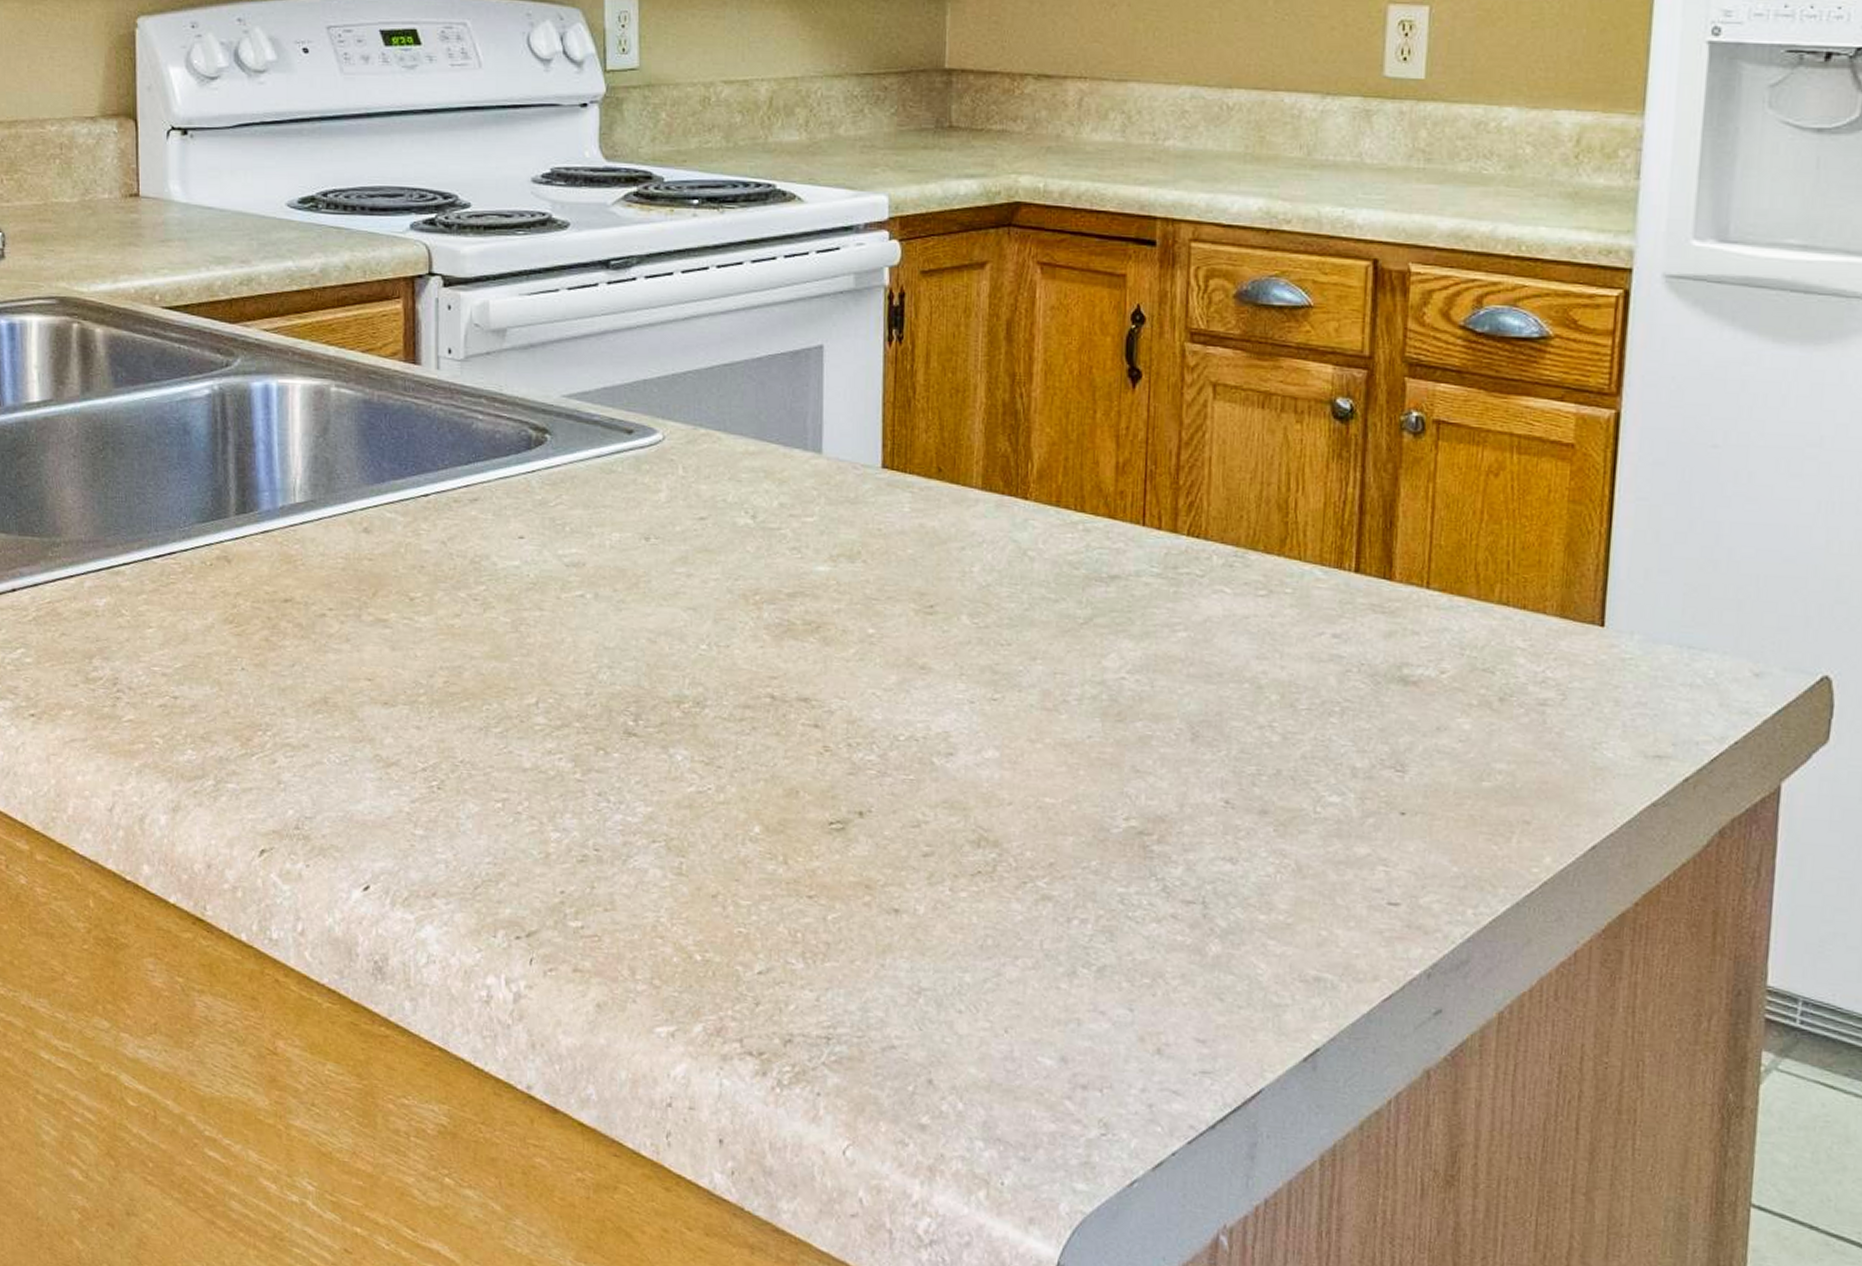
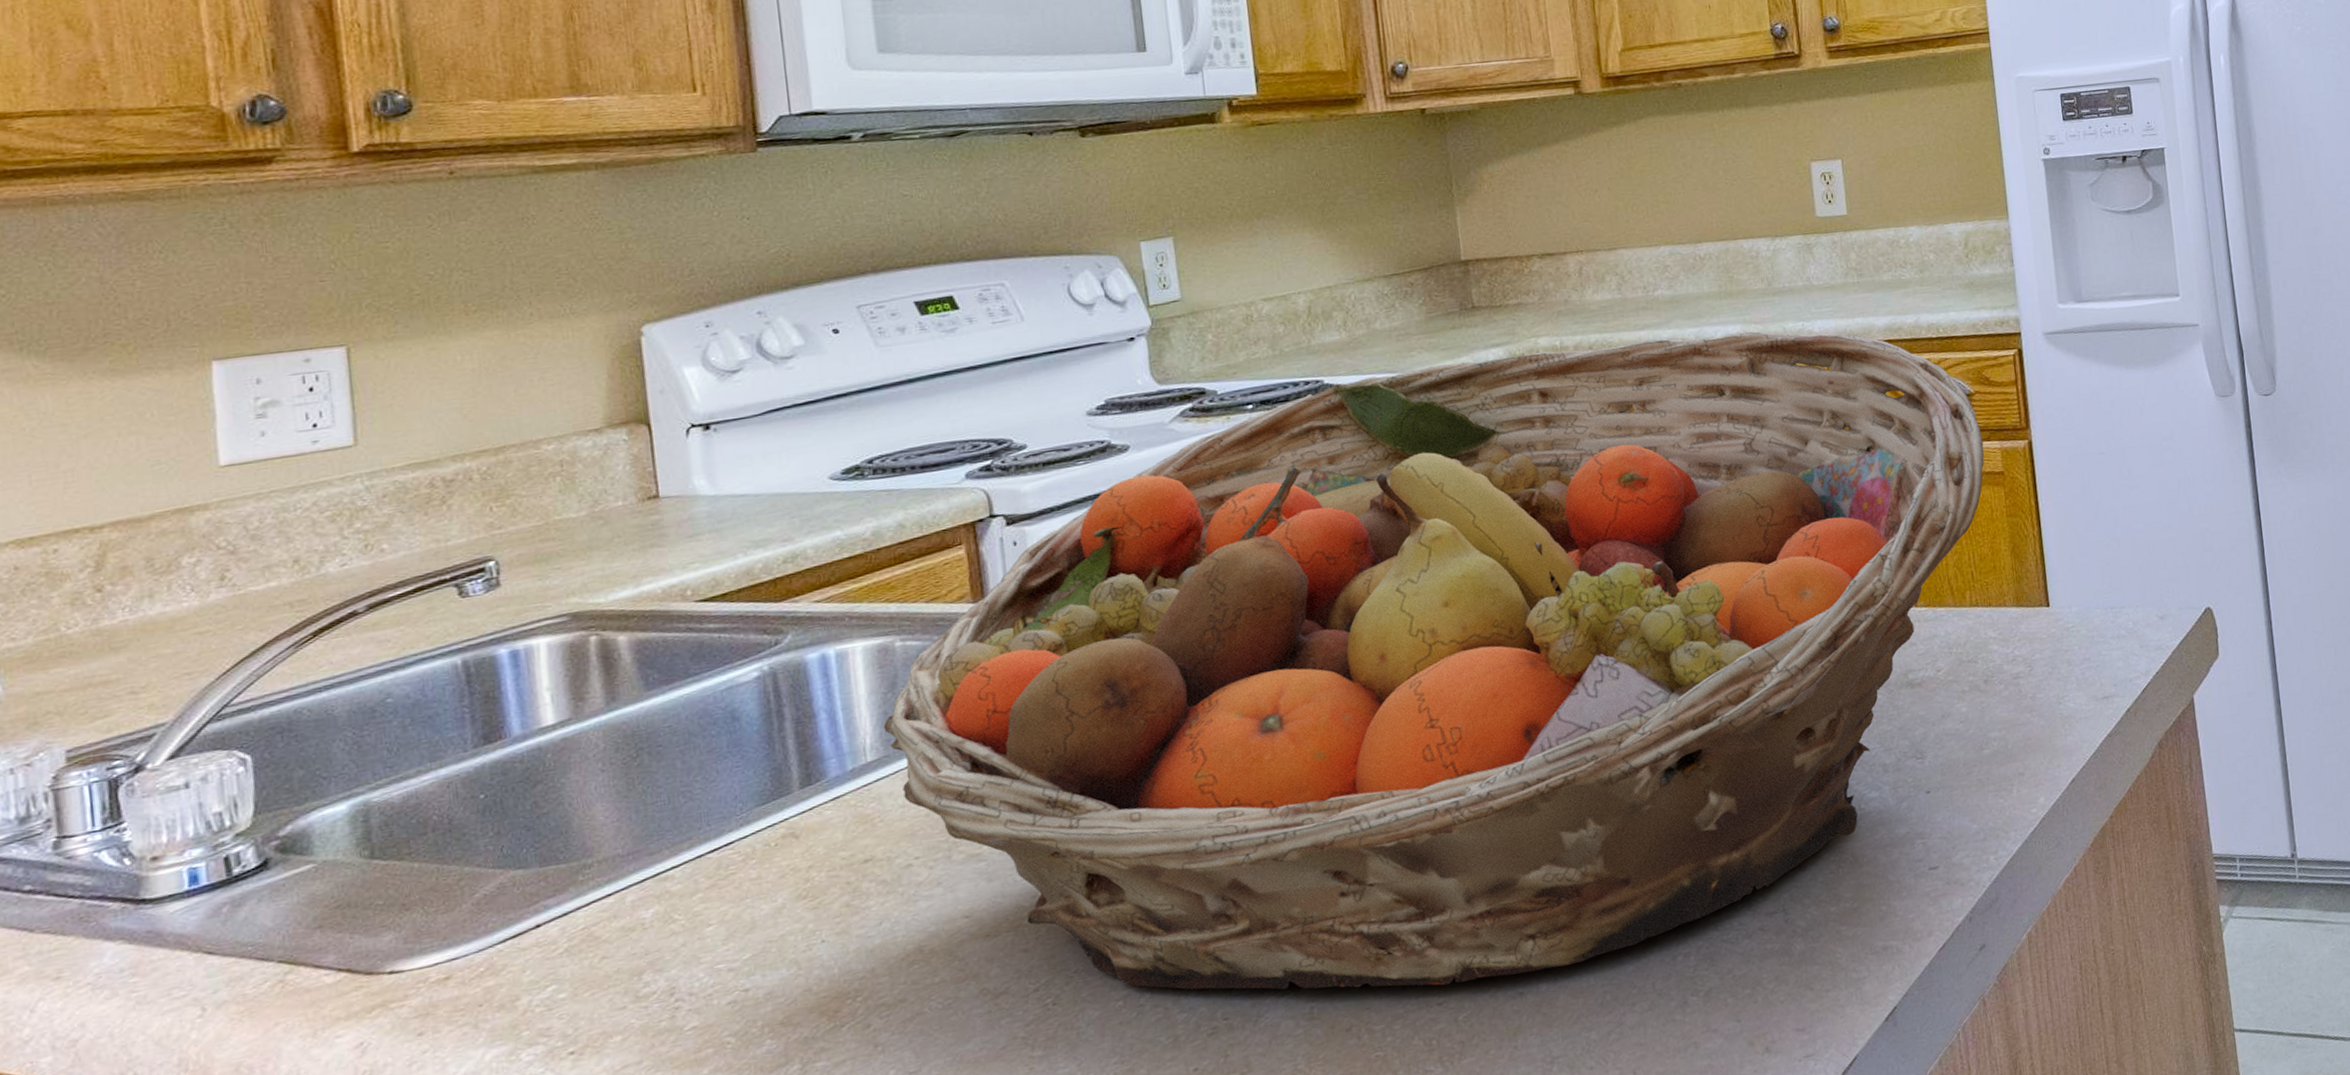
fruit basket: none [313,189,1555,896] -> present [883,331,1985,990]

